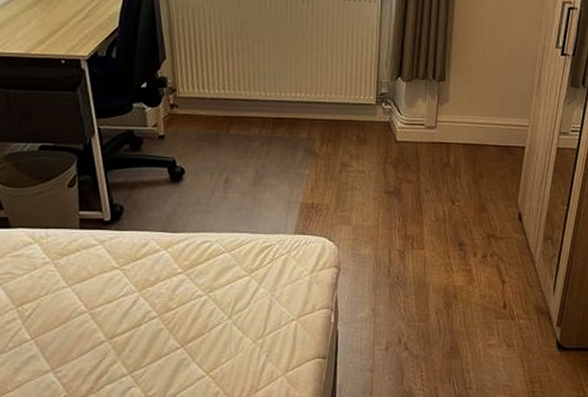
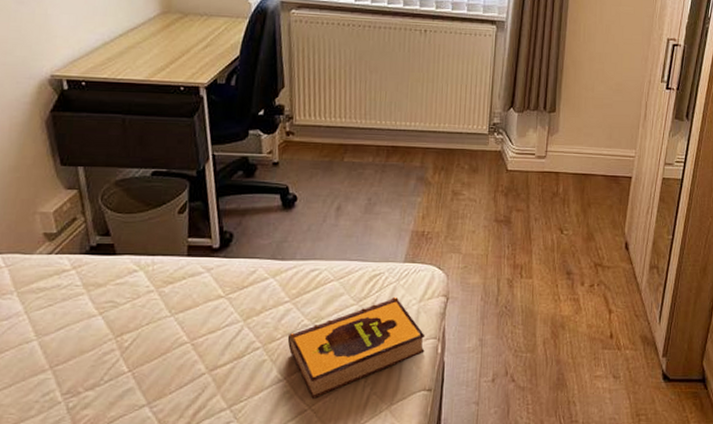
hardback book: none [182,268,318,366] -> present [287,297,426,399]

